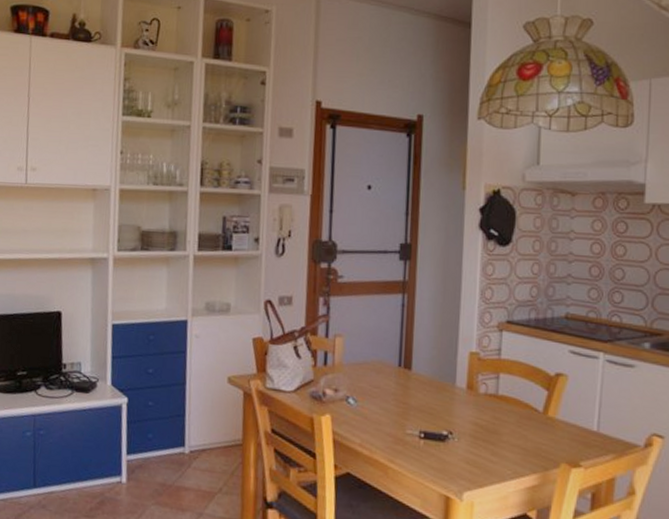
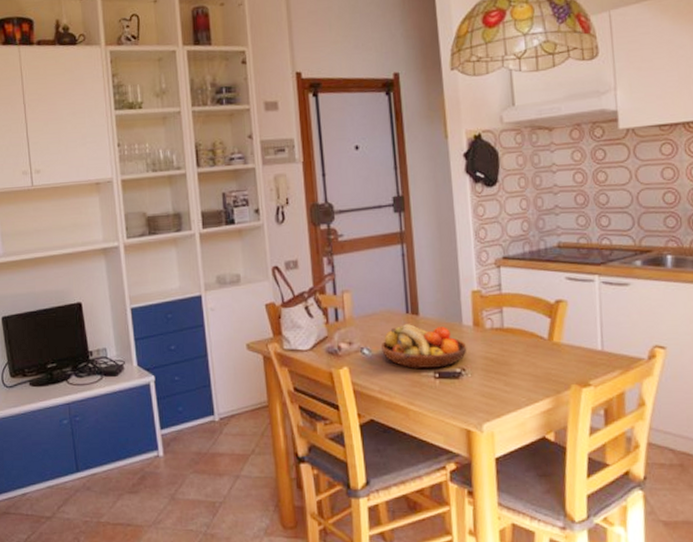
fruit bowl: none [368,378,458,428] -> present [382,324,467,369]

